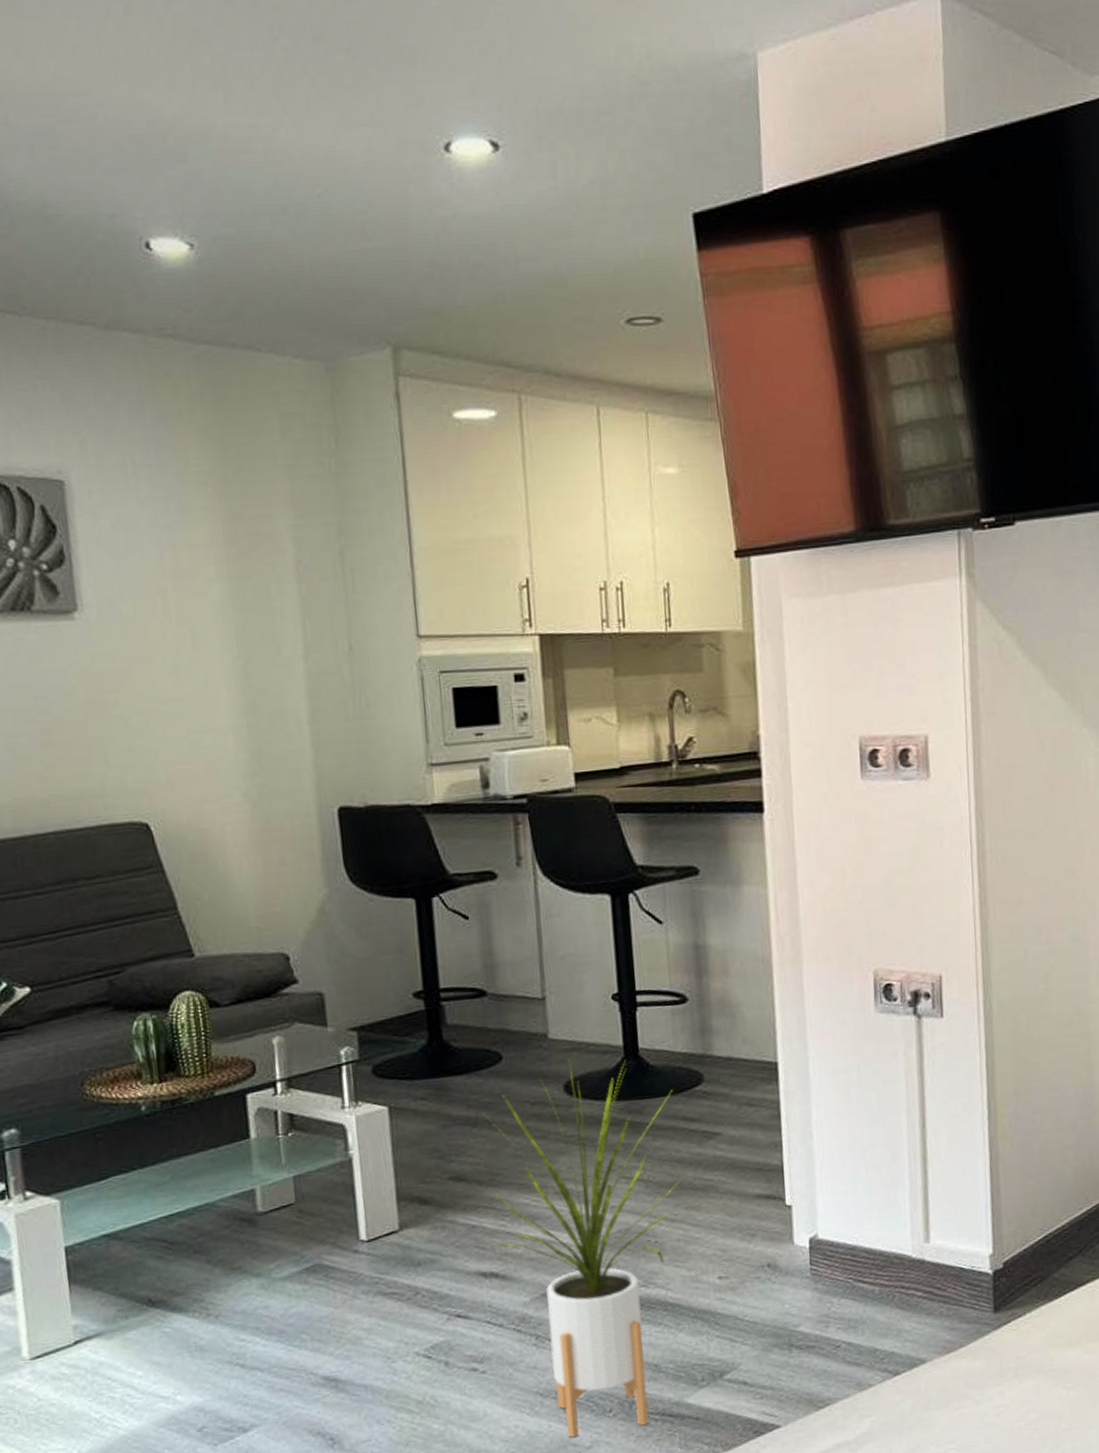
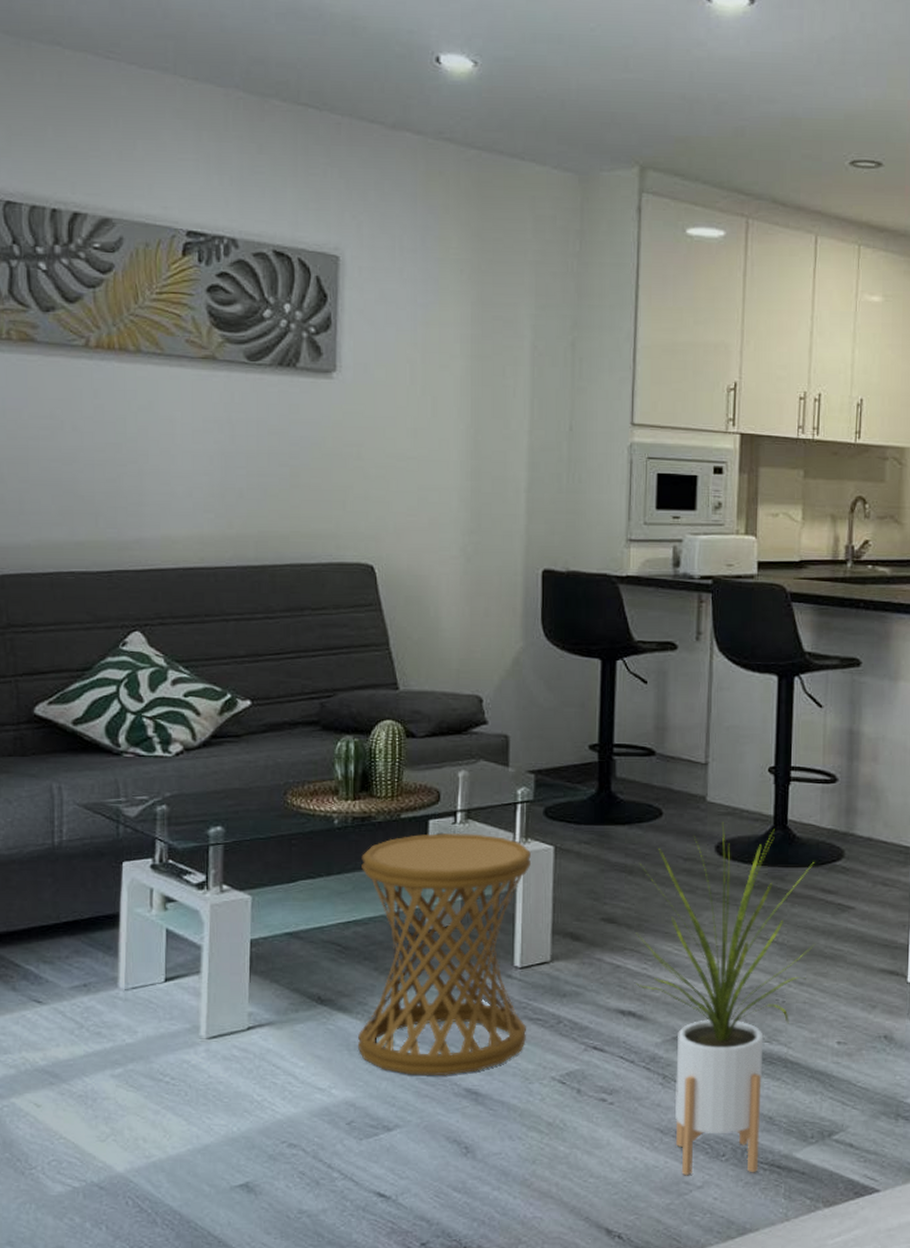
side table: none [176,1102,383,1370] -> present [358,833,531,1075]

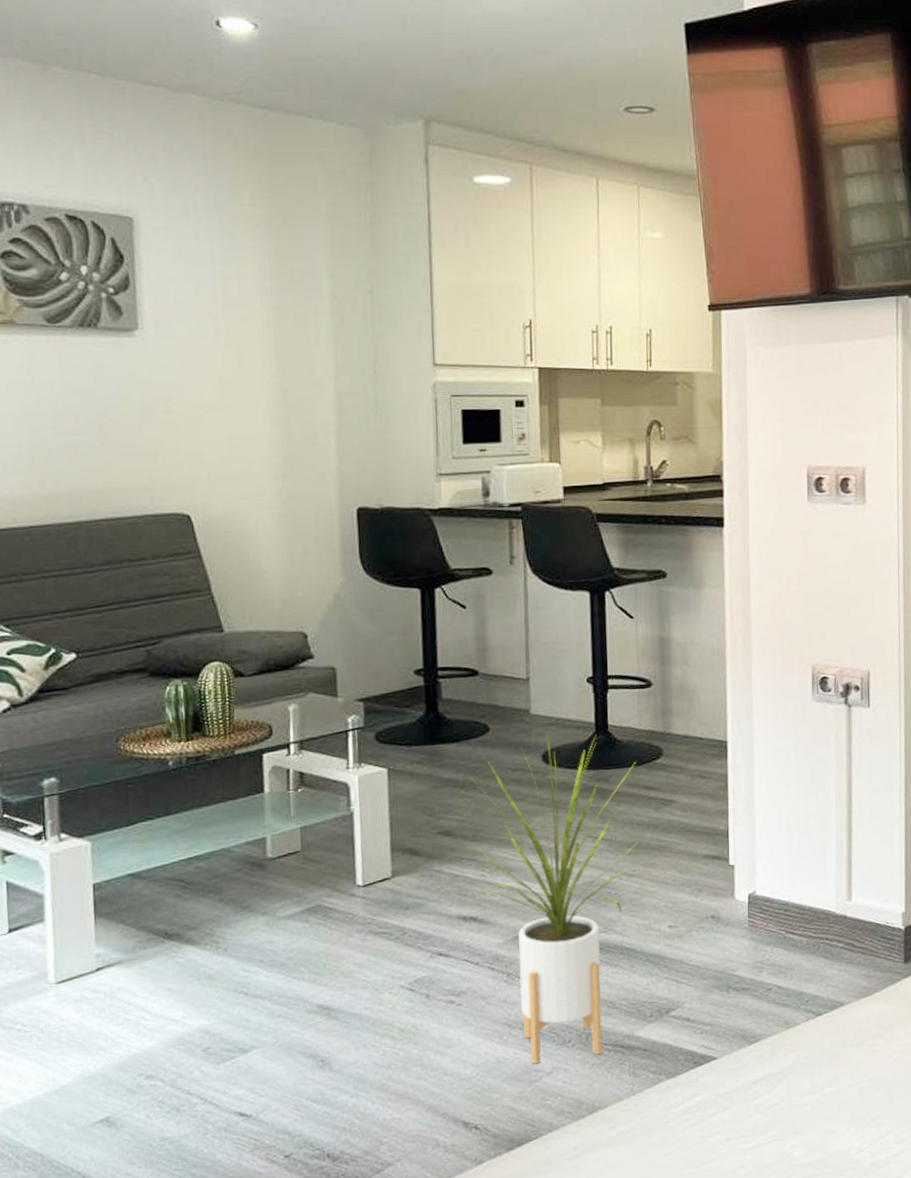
side table: present [358,833,531,1075] -> none [198,763,373,998]

